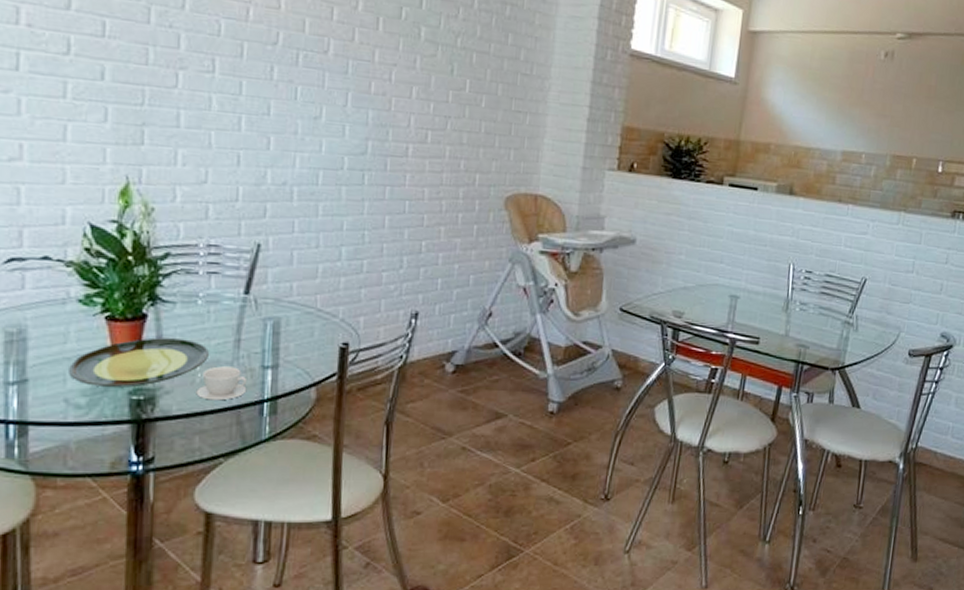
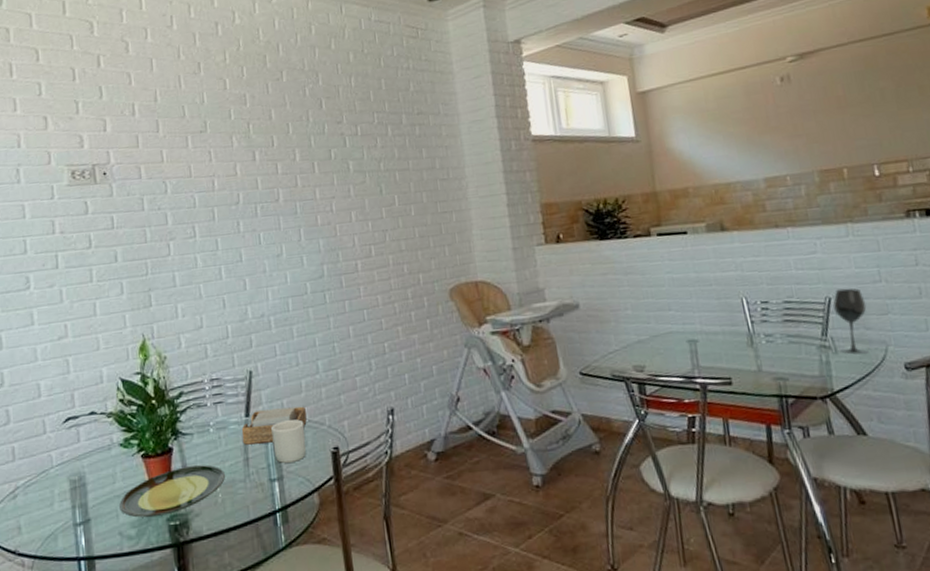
teacup: present [196,366,248,401] -> none [219,484,261,518]
napkin holder: none [236,289,319,327] -> present [241,406,307,445]
mug: none [272,305,314,352] -> present [271,419,307,463]
wineglass: none [858,272,895,336] -> present [833,288,869,355]

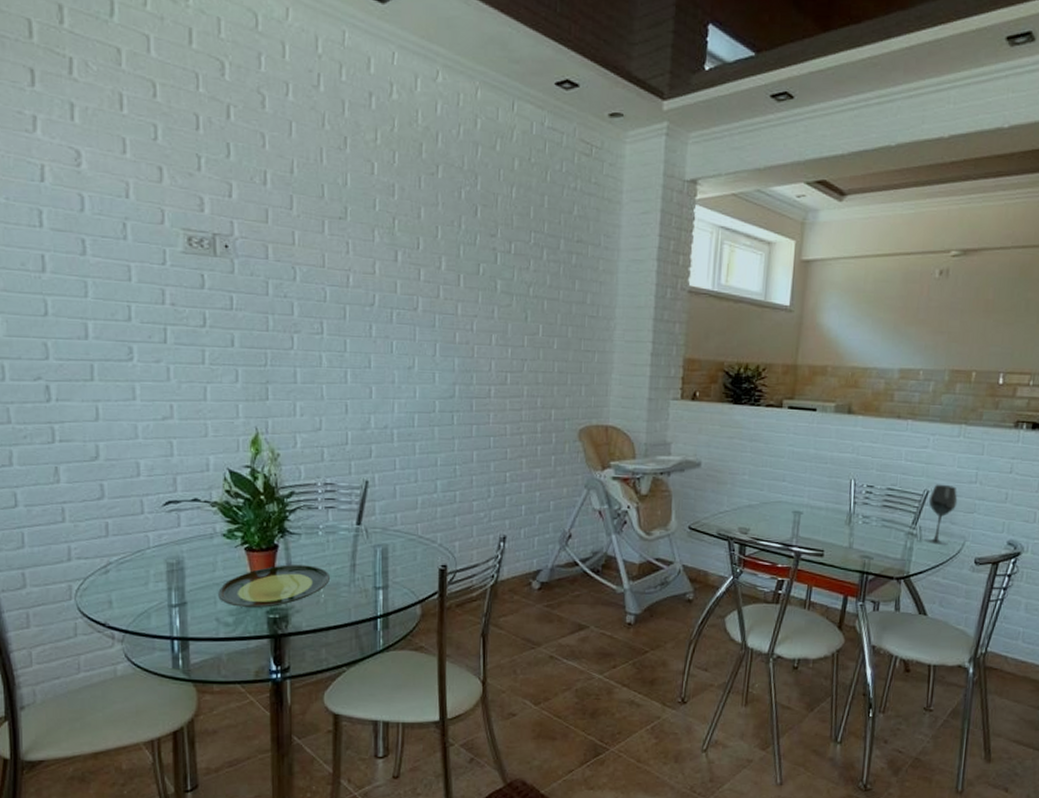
napkin holder: present [241,406,307,445] -> none [351,520,420,553]
mug: present [271,419,307,463] -> none [382,534,416,574]

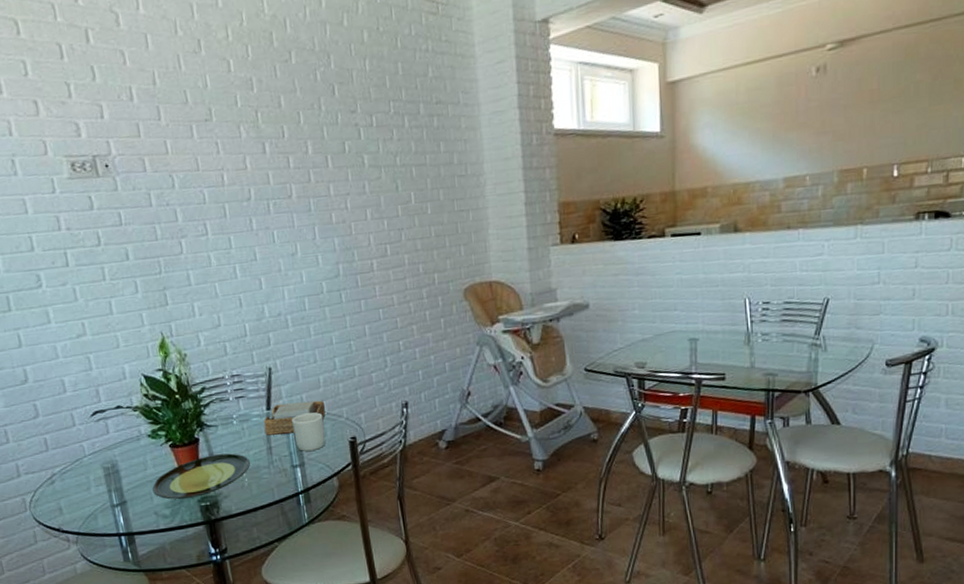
napkin holder: none [351,520,420,553] -> present [263,400,326,436]
mug: none [382,534,416,574] -> present [292,412,326,451]
wineglass: present [922,484,958,545] -> none [827,289,861,353]

